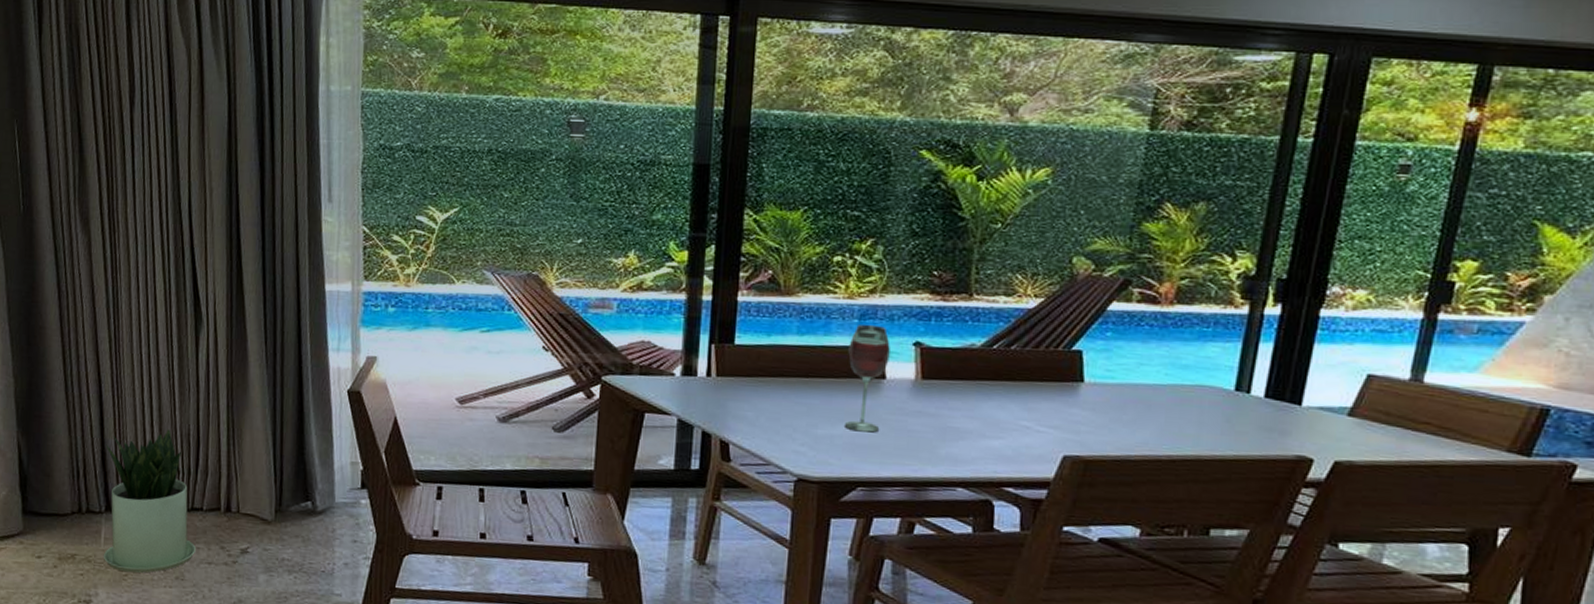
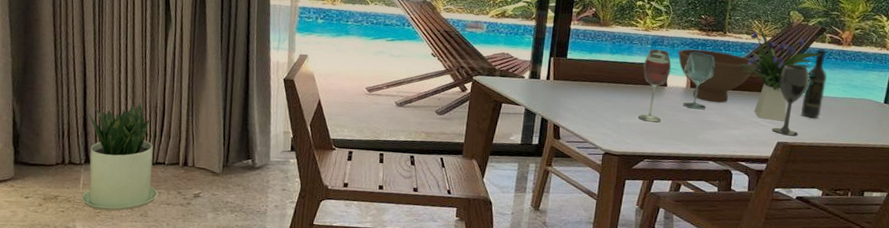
bowl: none [899,321,1022,400] -> present [678,48,756,103]
wine glass: none [911,327,958,412] -> present [682,53,715,110]
flower arrangement: none [986,283,1127,425] -> present [733,26,822,122]
wine glass: none [1053,338,1108,447] -> present [772,64,809,136]
wine bottle: none [1097,311,1138,418] -> present [800,48,827,118]

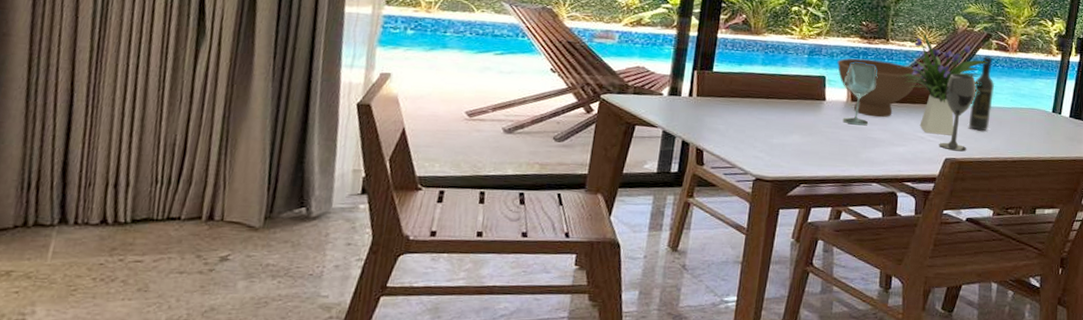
planter: present [81,102,158,211] -> none [48,139,167,287]
wineglass: present [638,49,671,123] -> none [794,59,830,142]

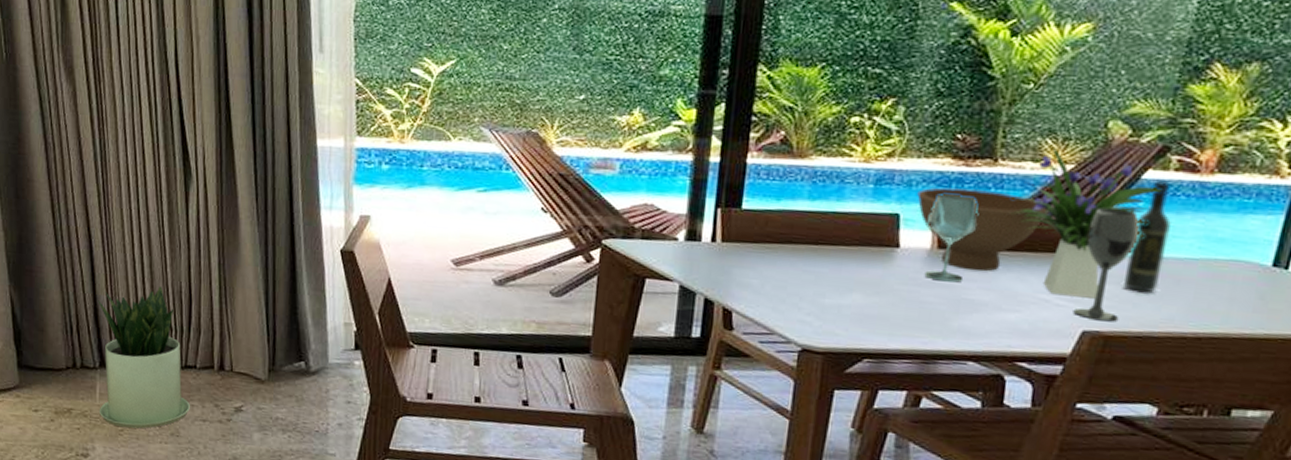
planter: none [48,139,167,287] -> present [98,286,190,429]

